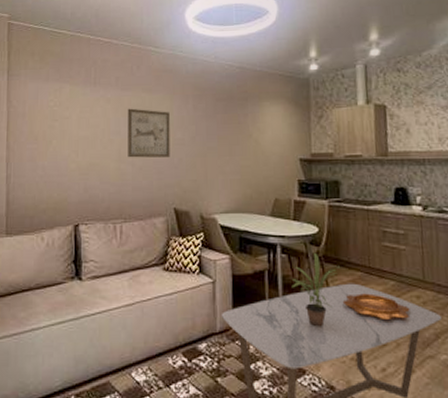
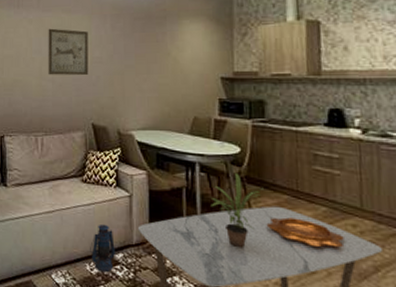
lantern: none [172,313,199,365] -> present [90,224,115,273]

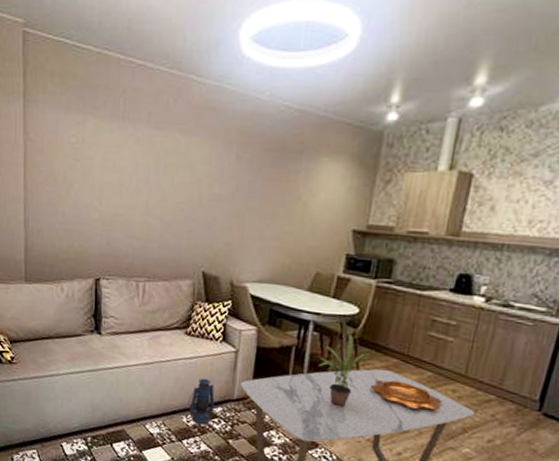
wall art: present [48,28,89,76] -> none [156,152,208,216]

